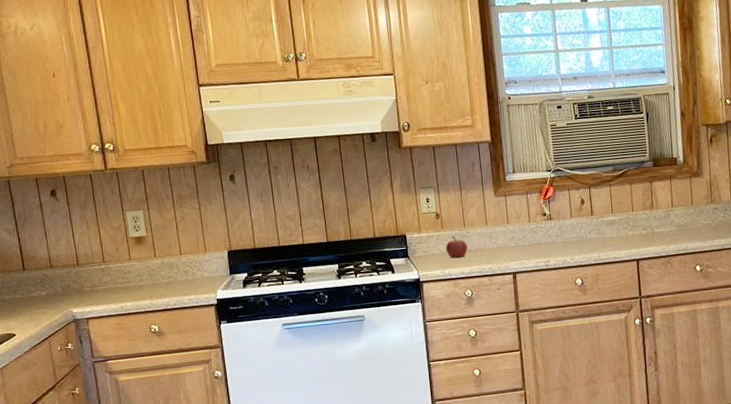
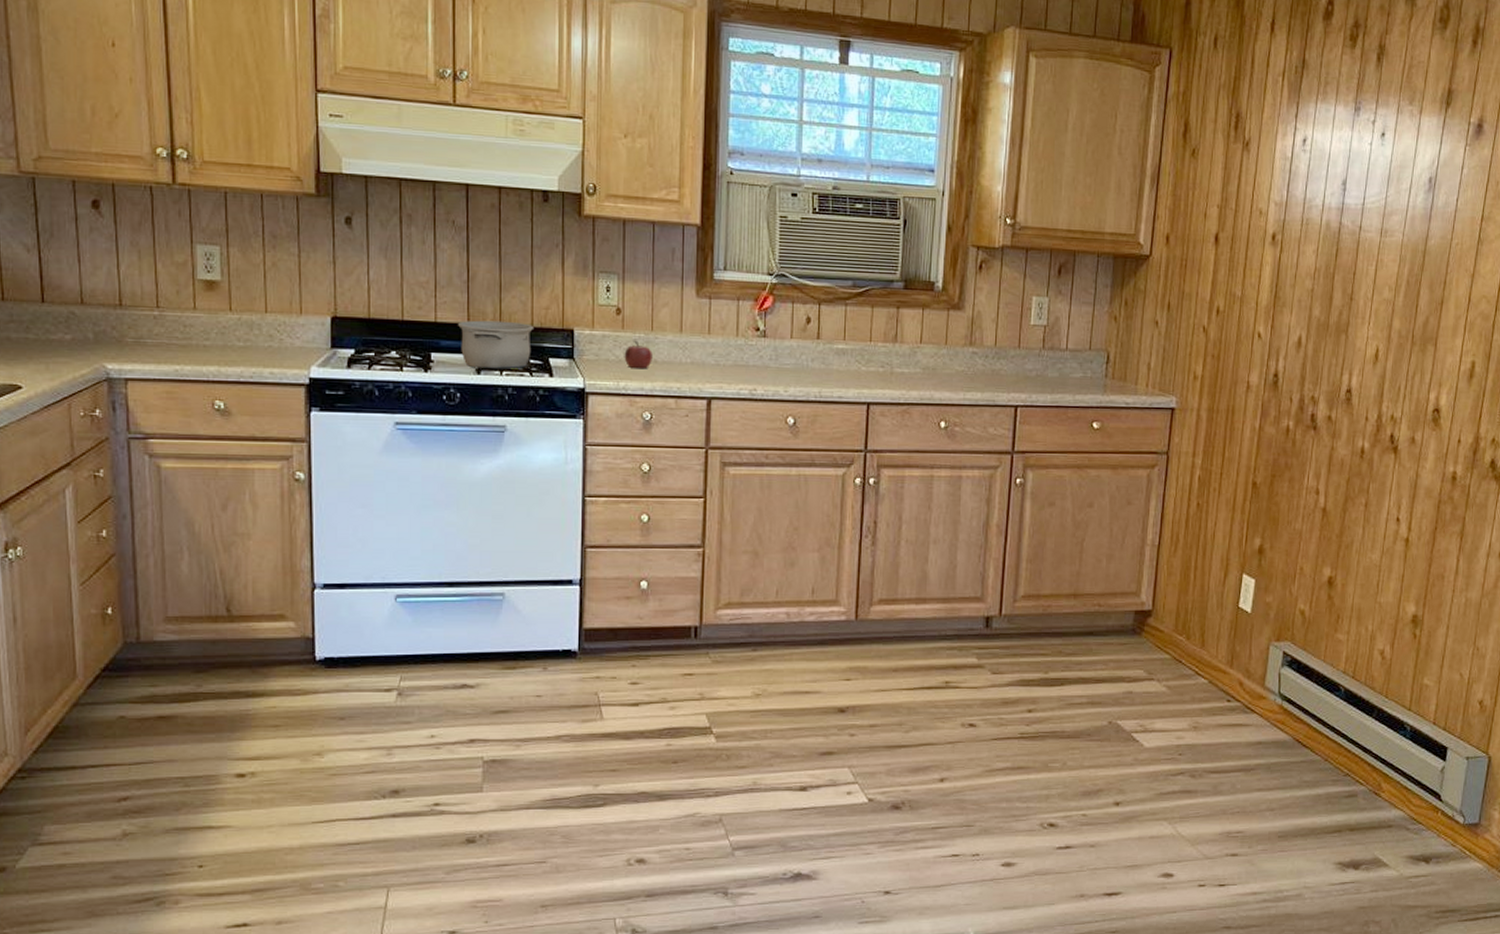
cooking pot: none [320,235,377,275] -> present [458,320,535,370]

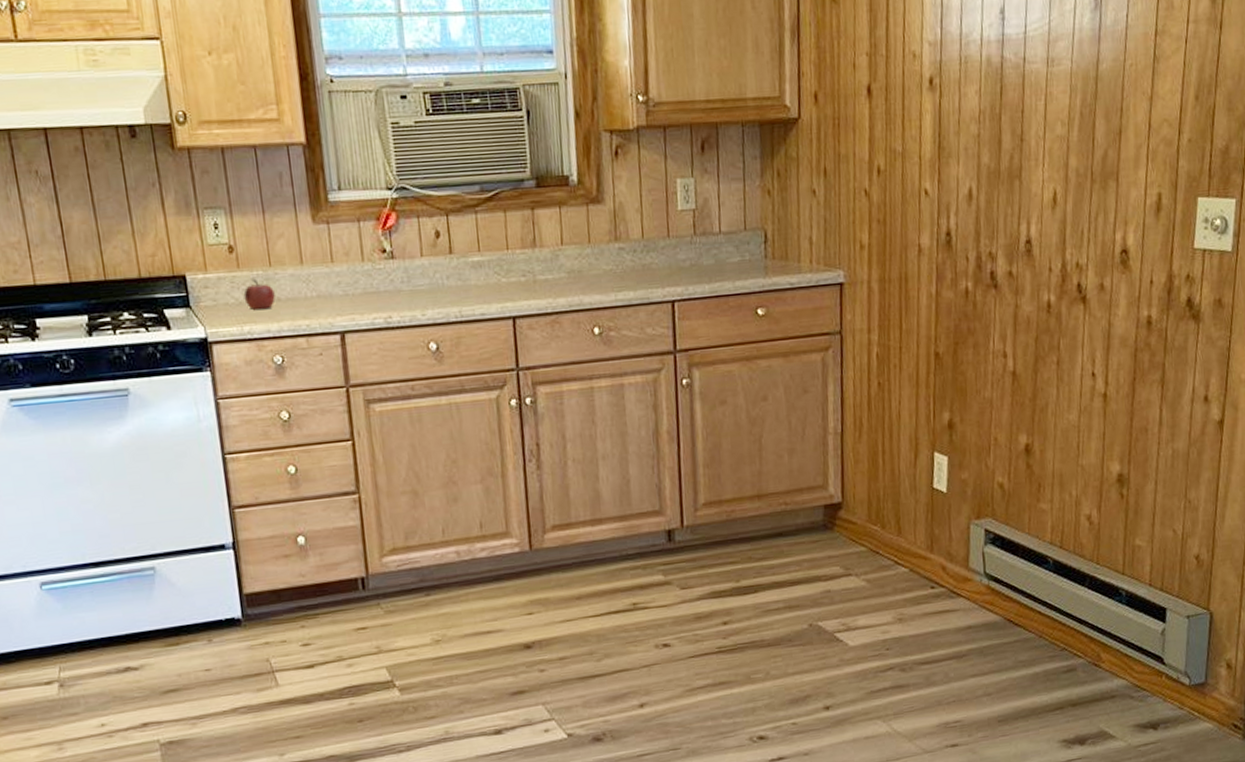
cooking pot: present [458,320,535,370] -> none [60,274,144,330]

